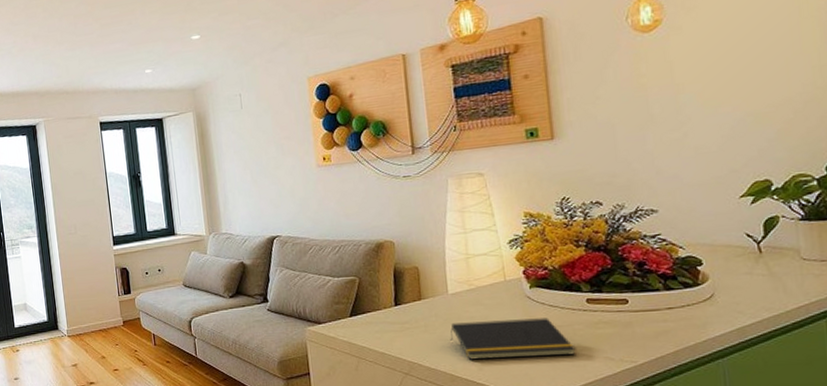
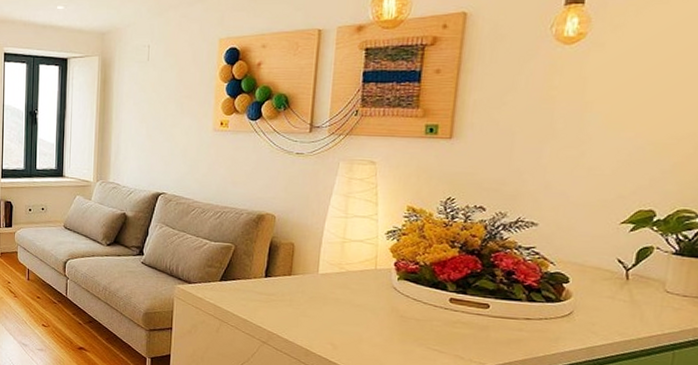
notepad: present [450,318,576,360] -> none [312,302,430,349]

